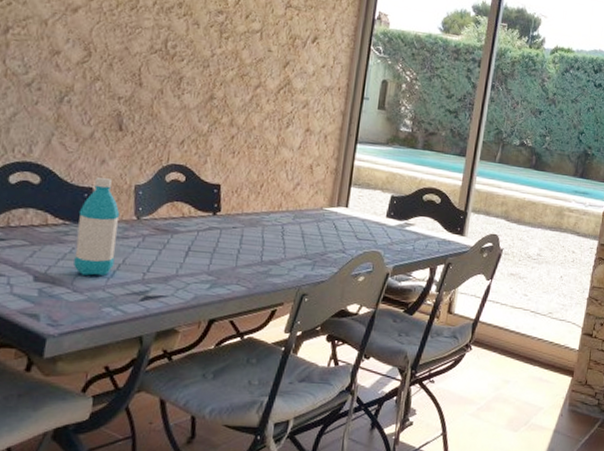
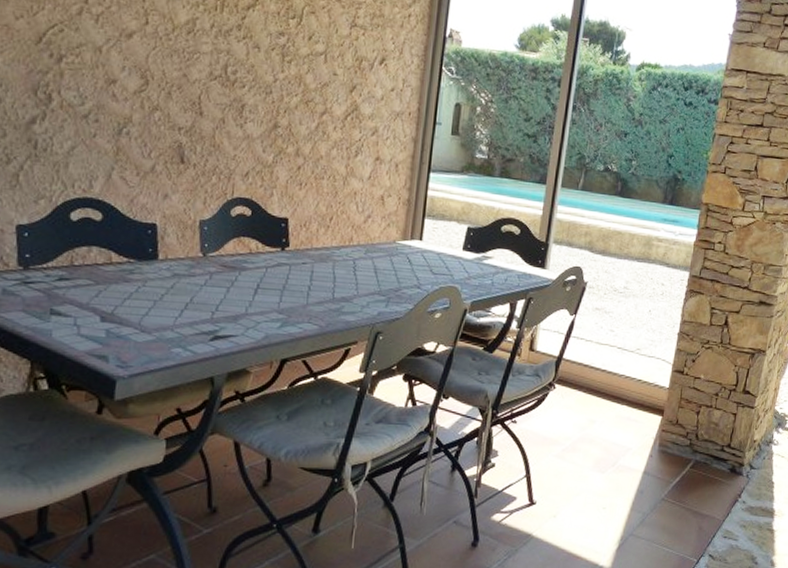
water bottle: present [73,176,120,276] -> none [140,212,186,315]

